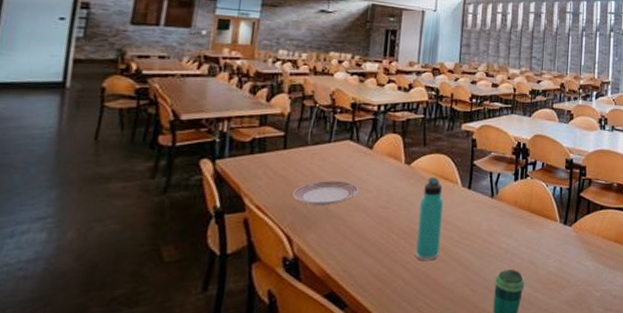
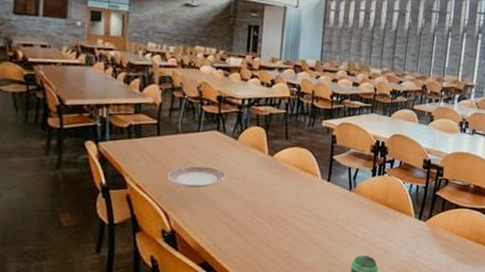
thermos bottle: present [416,177,443,261] -> none [278,168,304,243]

